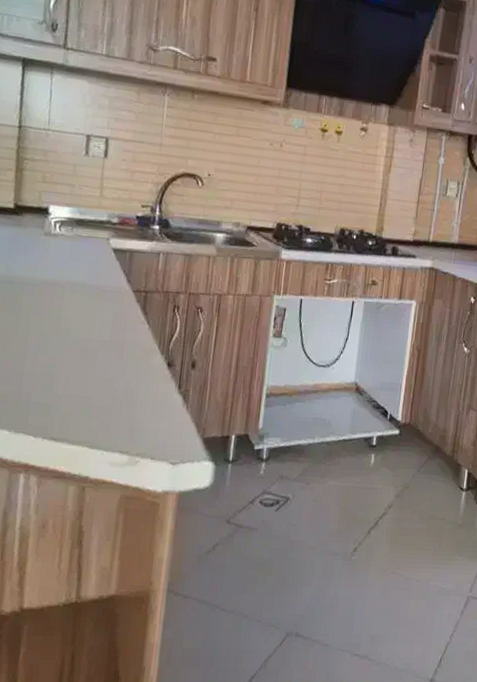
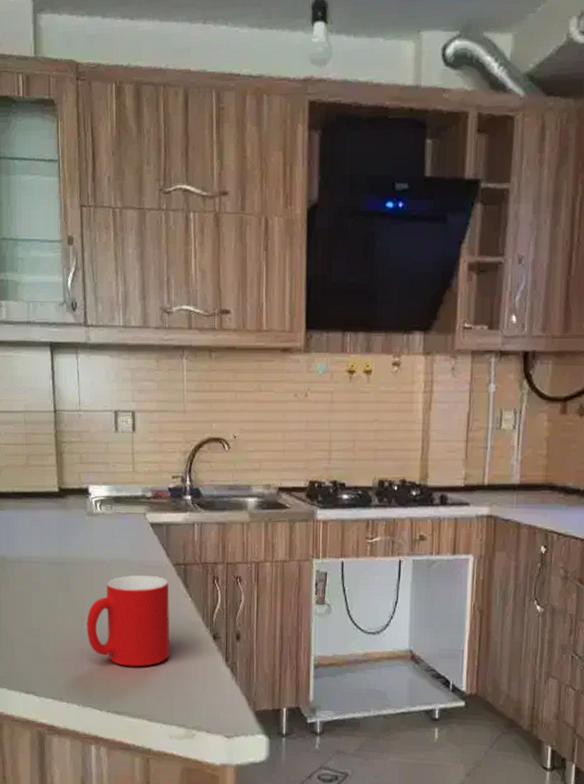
cup: none [29,299,126,392] -> present [86,575,170,667]

